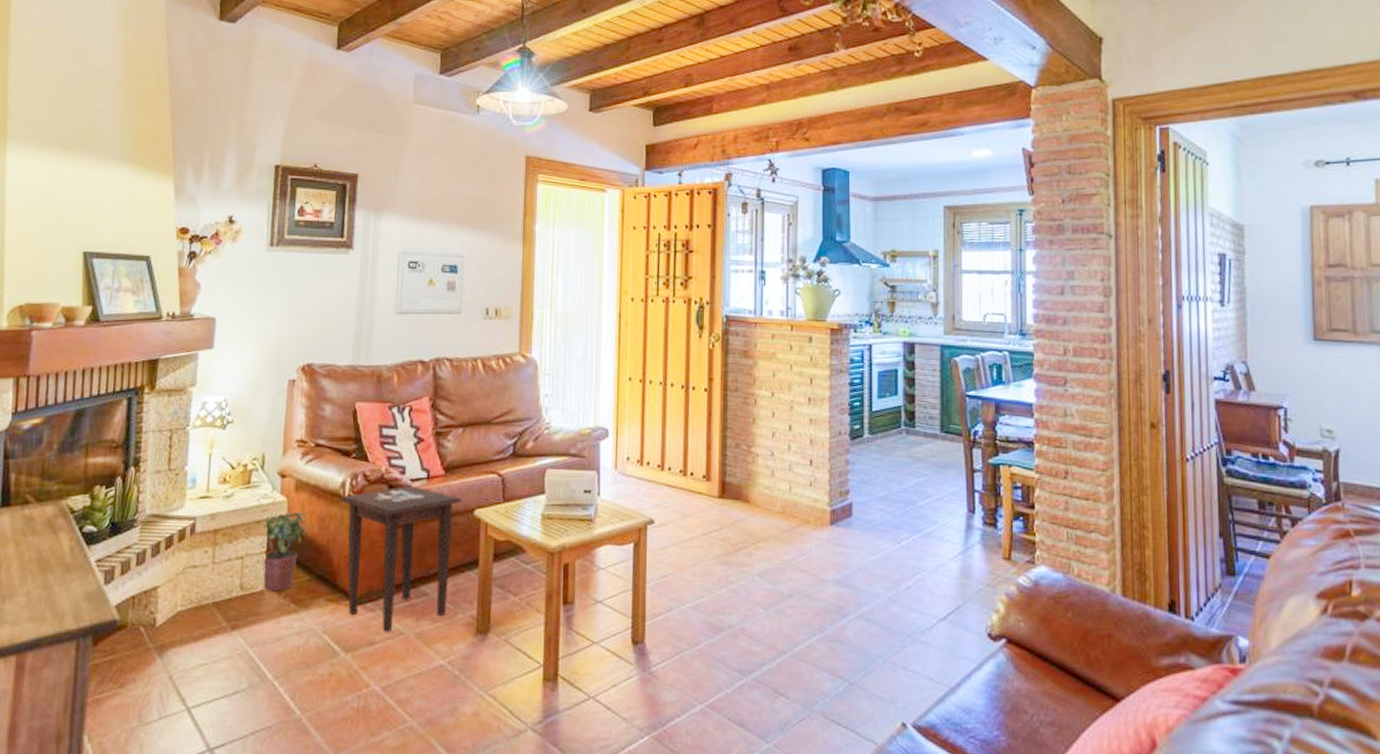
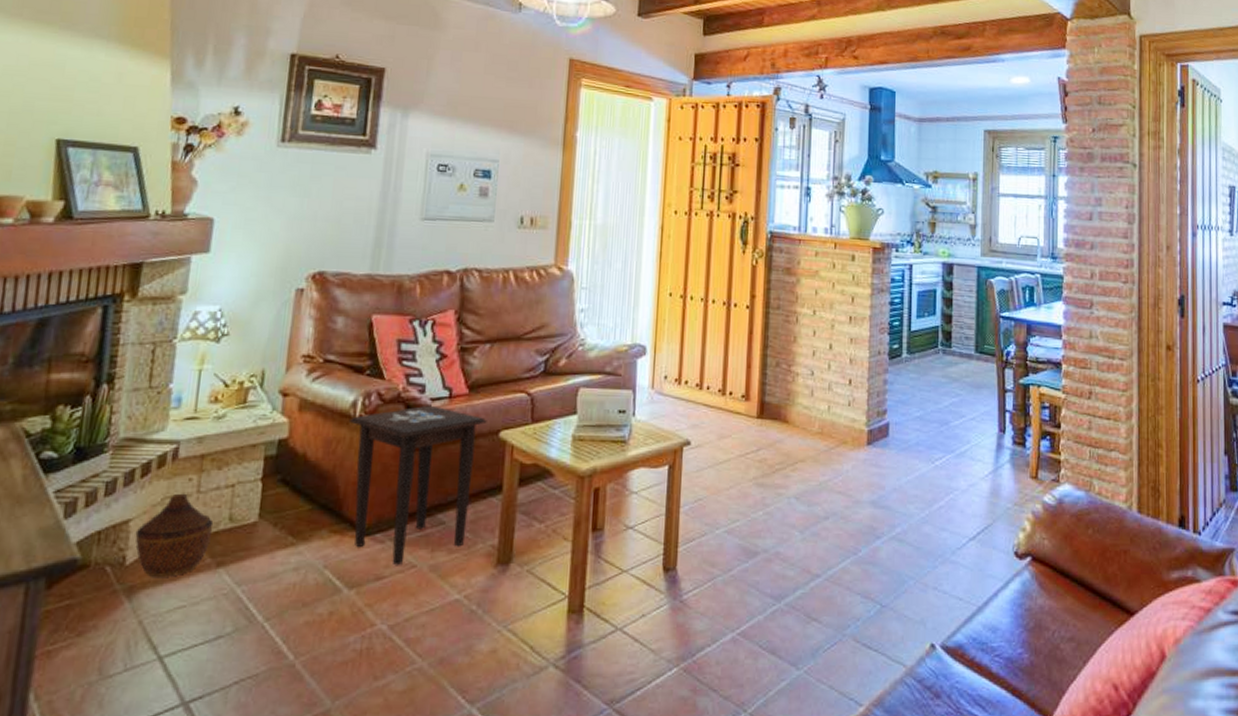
woven basket: none [163,563,228,638] -> present [135,493,214,577]
potted plant: present [261,511,308,592] -> none [255,434,311,523]

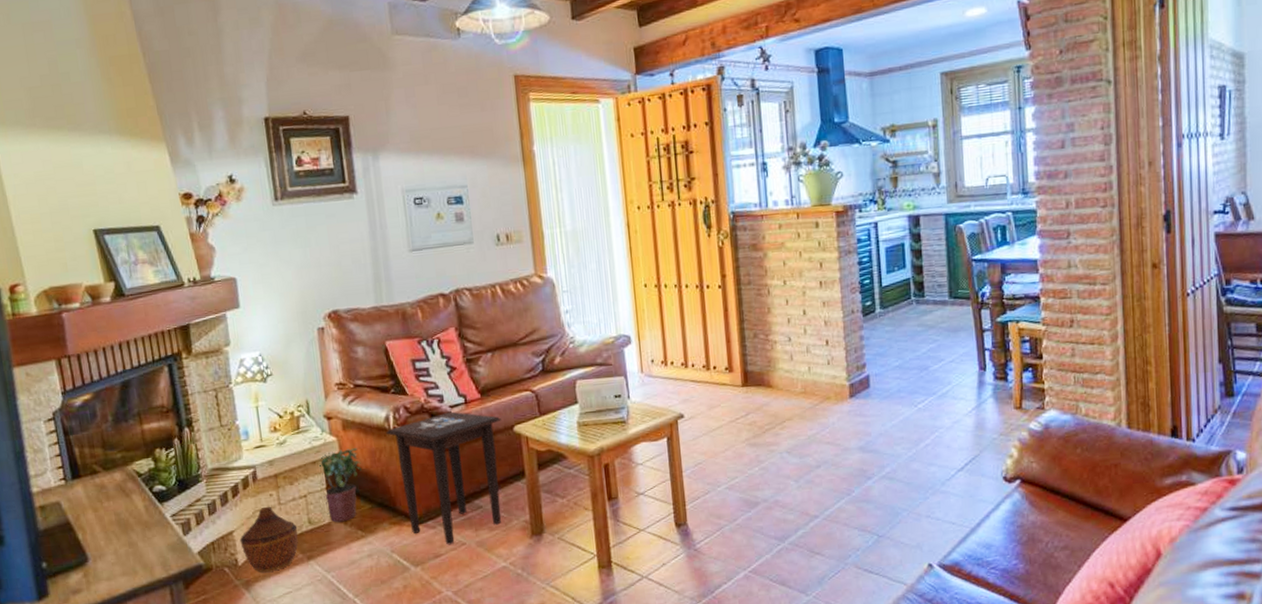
potted plant: none [255,434,311,523] -> present [320,448,362,523]

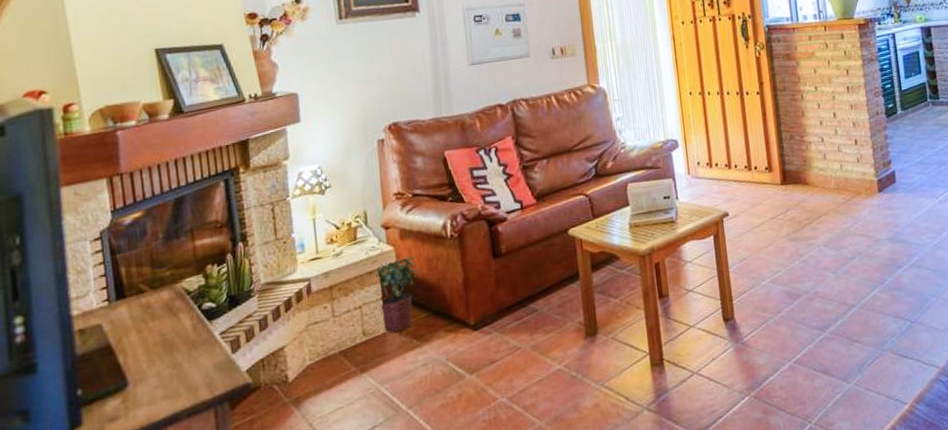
woven basket: present [239,506,298,572] -> none [291,319,352,388]
side table: present [385,411,501,545] -> none [442,217,556,351]

